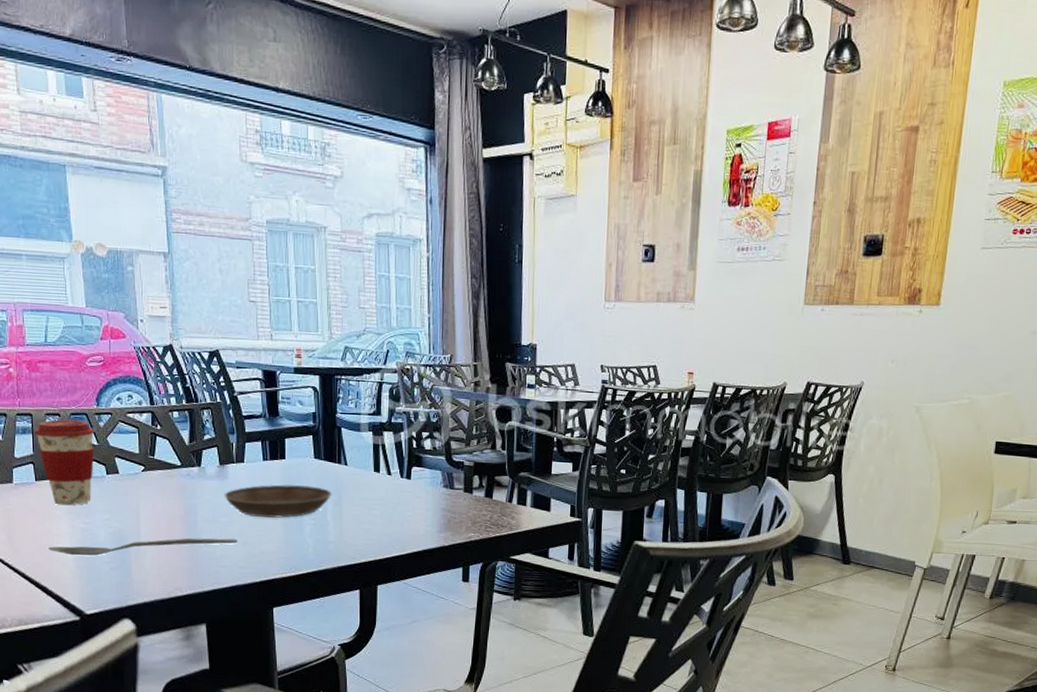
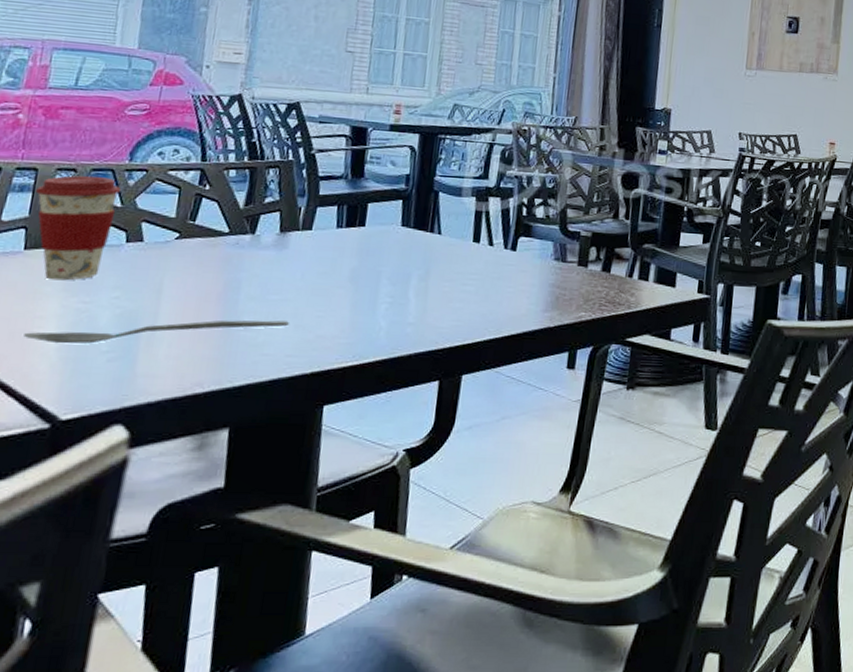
saucer: present [224,484,332,518] -> none [279,255,419,296]

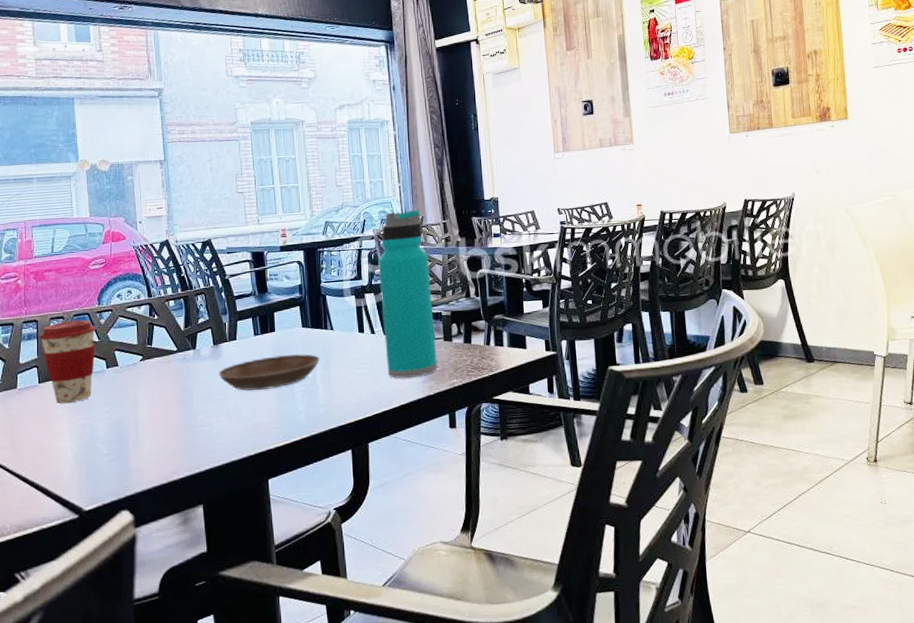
spoon: present [24,320,289,344] -> none [49,415,232,453]
saucer: none [279,255,419,296] -> present [218,353,321,391]
water bottle: none [501,105,576,304] -> present [378,209,438,378]

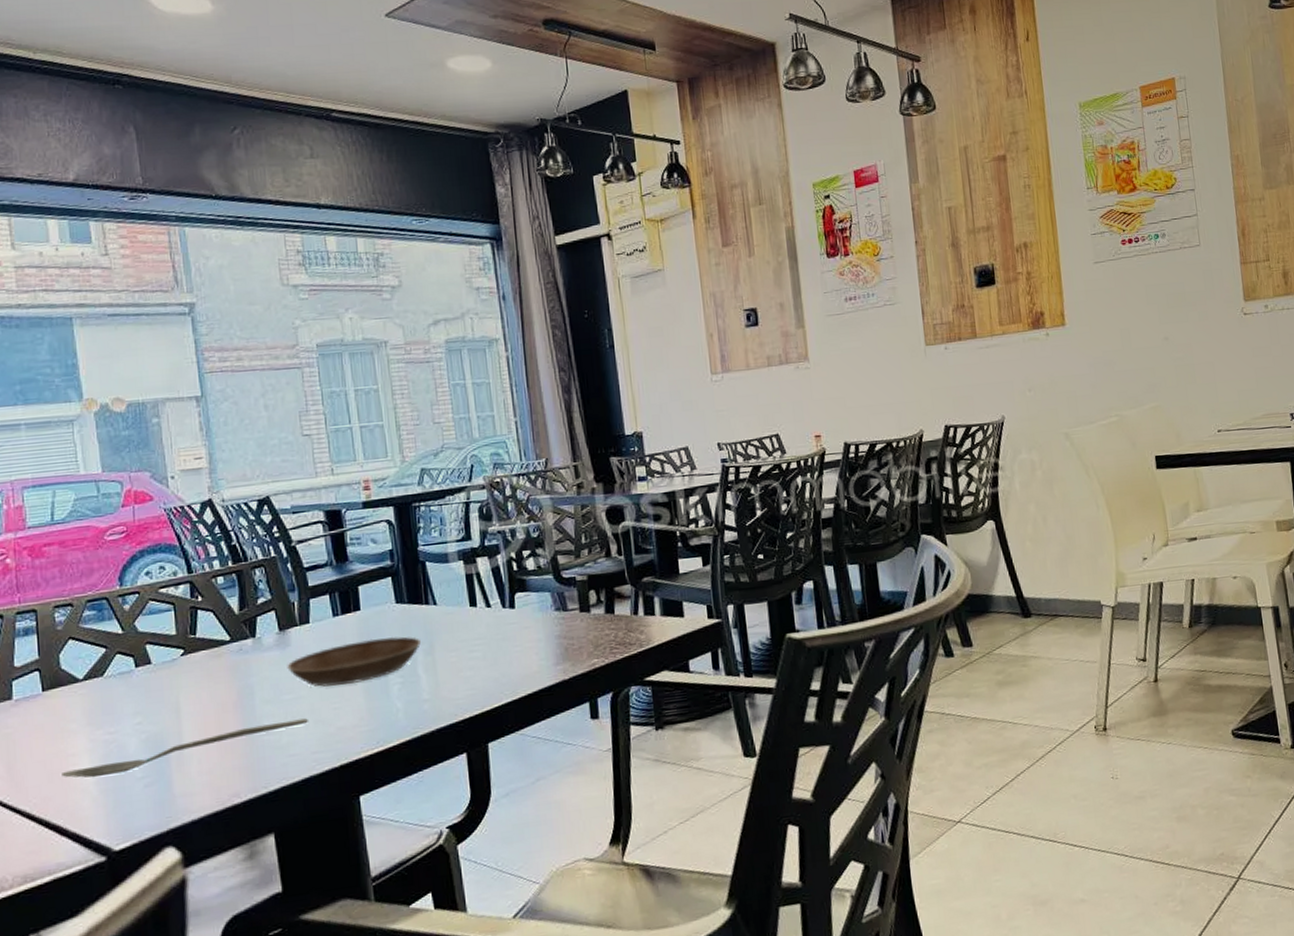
coffee cup: present [38,319,97,404] -> none [38,606,119,717]
spoon: none [49,415,232,453] -> present [62,718,308,778]
water bottle: present [378,209,438,378] -> none [491,449,573,662]

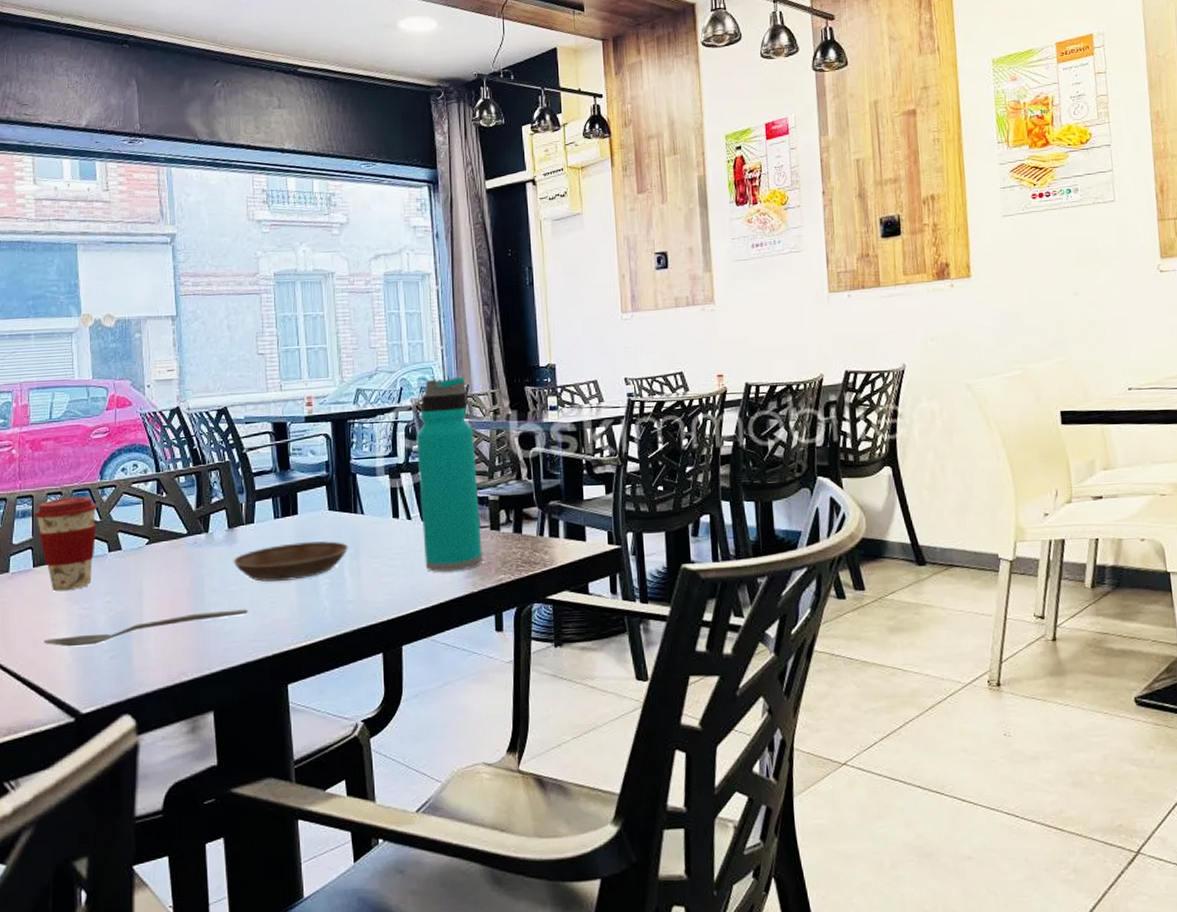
coffee cup: none [38,606,119,717] -> present [33,496,98,592]
water bottle: none [491,449,573,662] -> present [416,376,483,572]

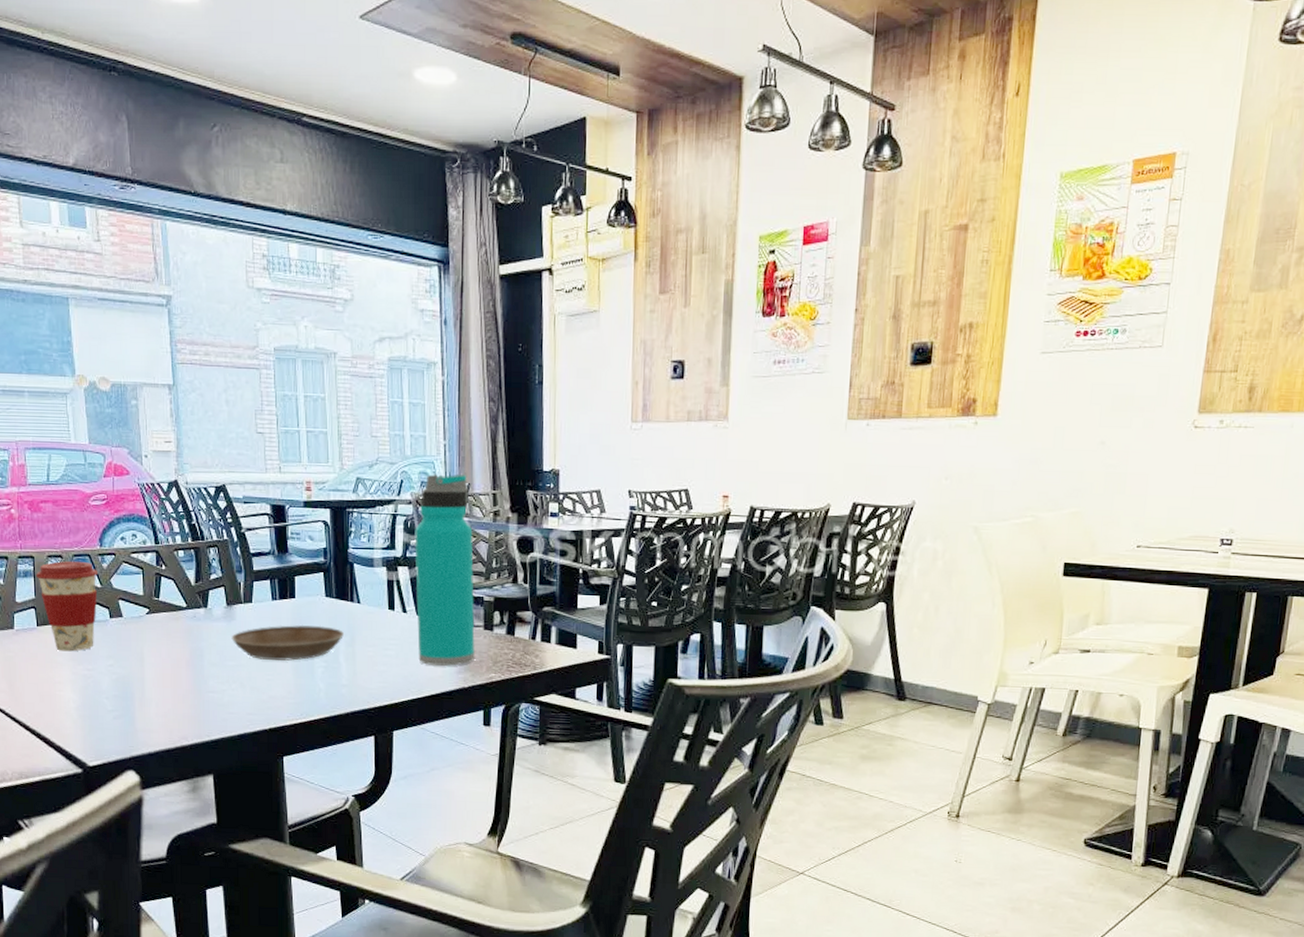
spoon: present [44,609,248,647] -> none [50,683,246,705]

